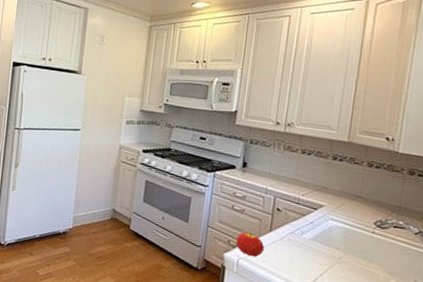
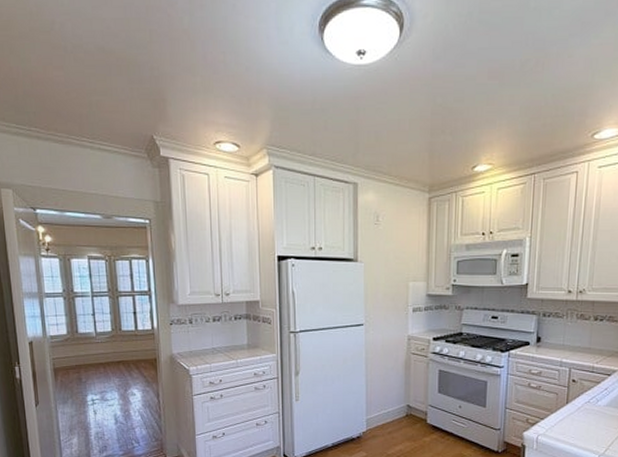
fruit: present [236,232,265,257] -> none [534,408,562,432]

